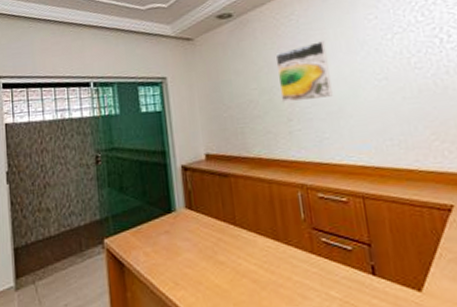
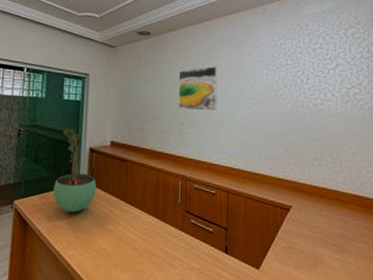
potted plant: none [146,145,198,246] -> present [53,128,96,212]

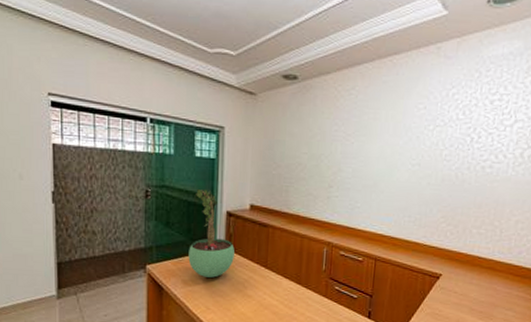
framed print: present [178,66,218,111] -> none [326,120,376,172]

